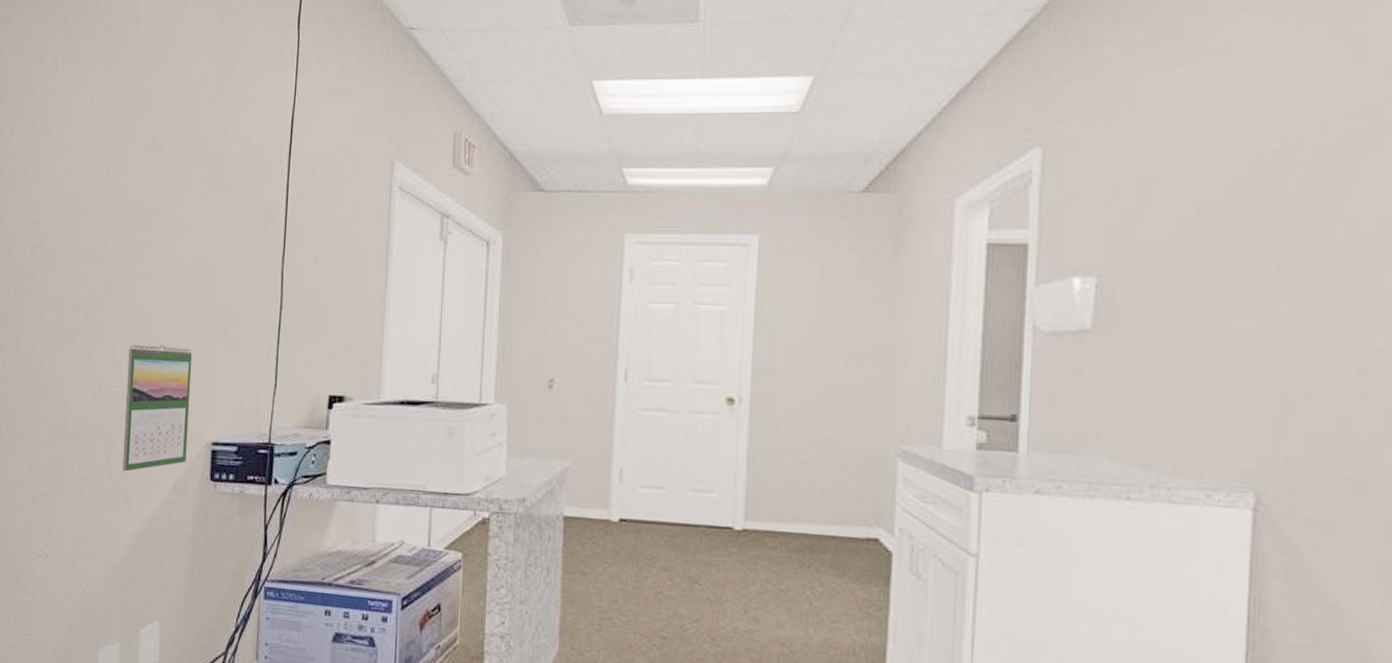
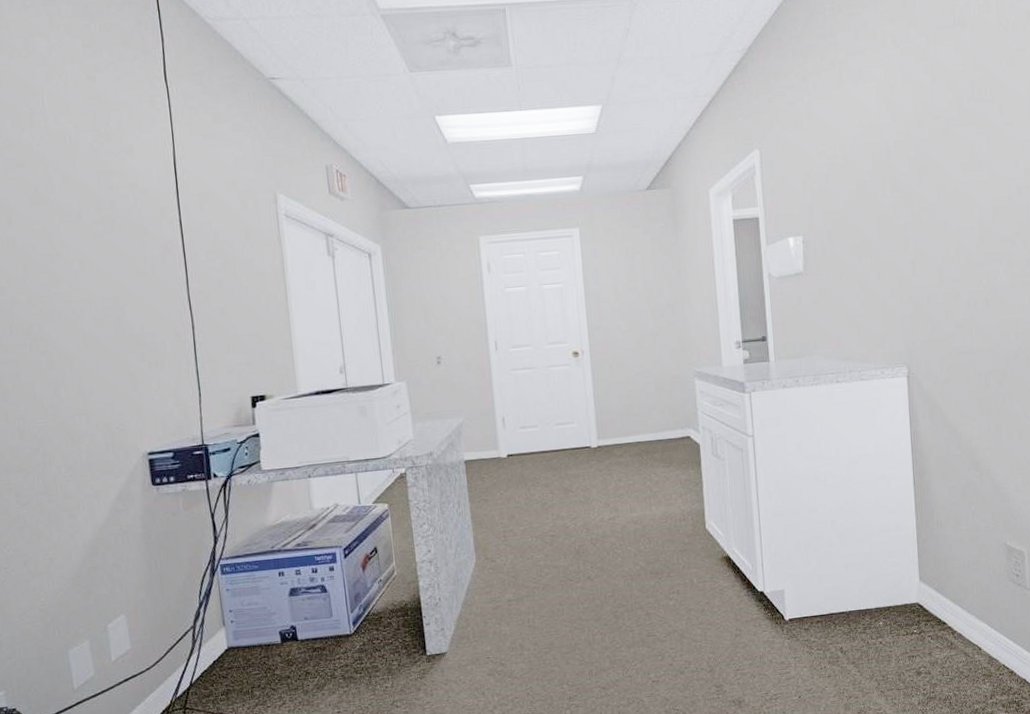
calendar: present [122,344,192,472] -> none [47,374,125,492]

